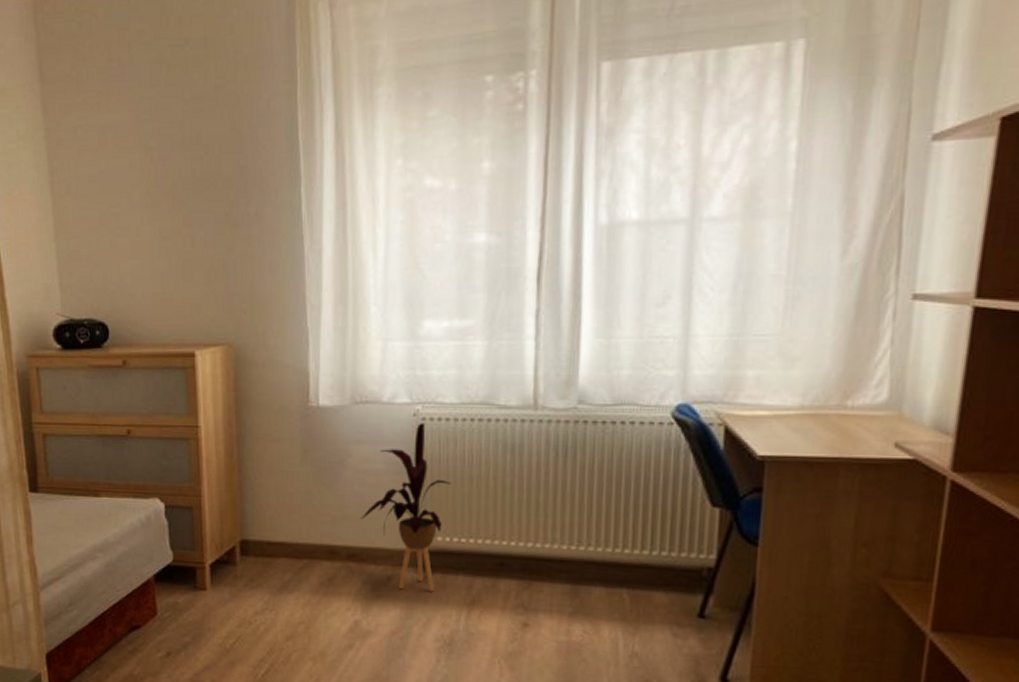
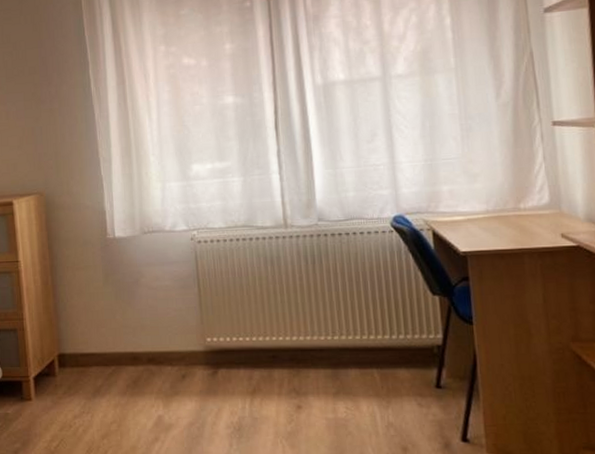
house plant: present [360,423,452,592] -> none [155,245,227,386]

